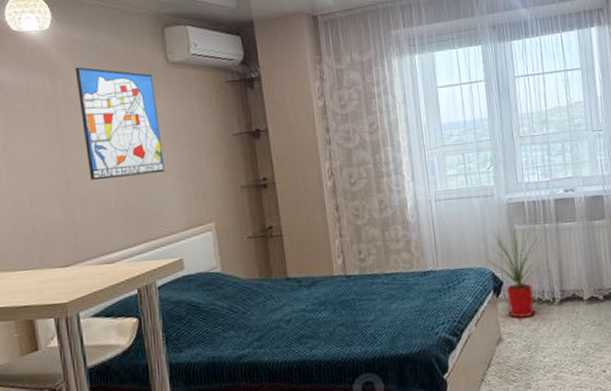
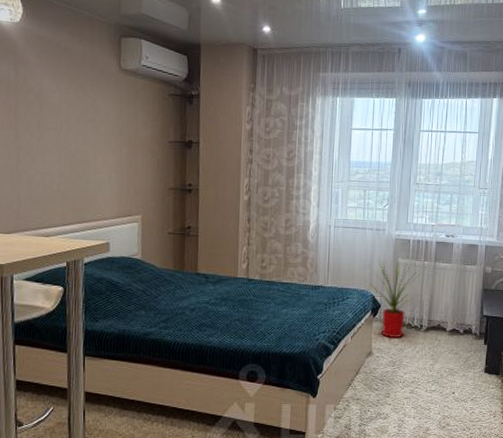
wall art: present [75,67,165,181] -> none [37,60,106,165]

